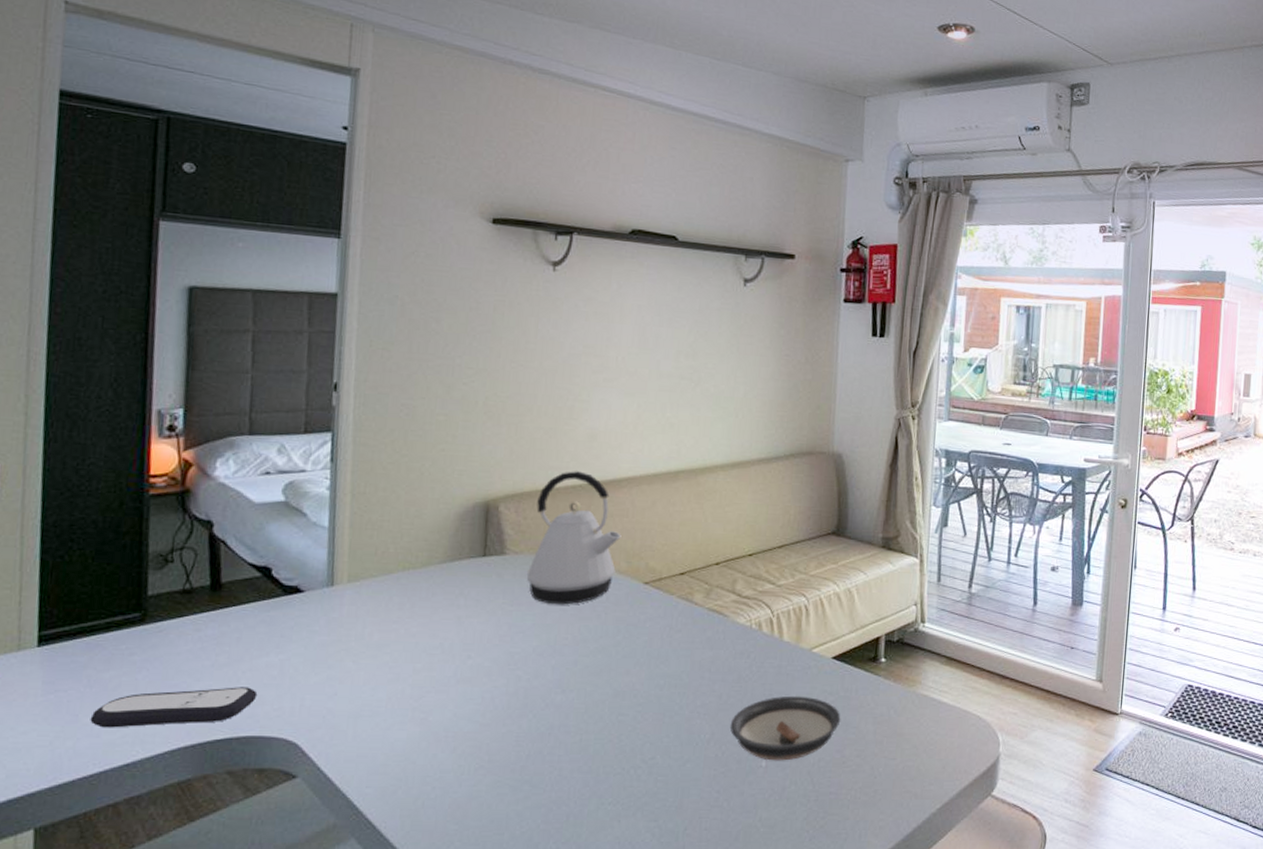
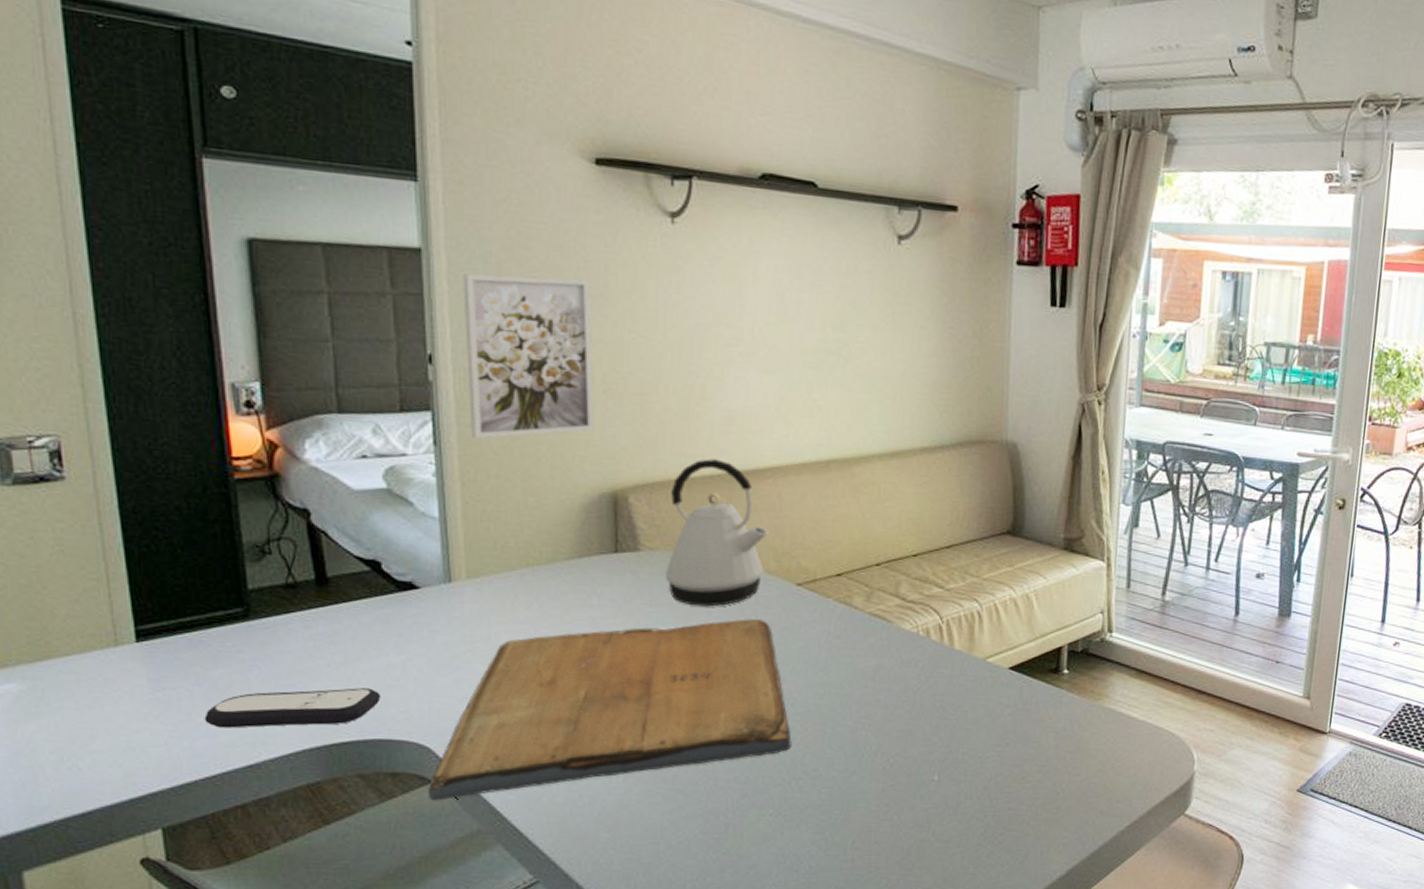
religious icon: none [289,615,633,796] -> present [427,619,792,801]
wall art: none [364,314,480,456] -> present [462,273,594,439]
saucer: present [729,695,841,761] -> none [897,707,1020,775]

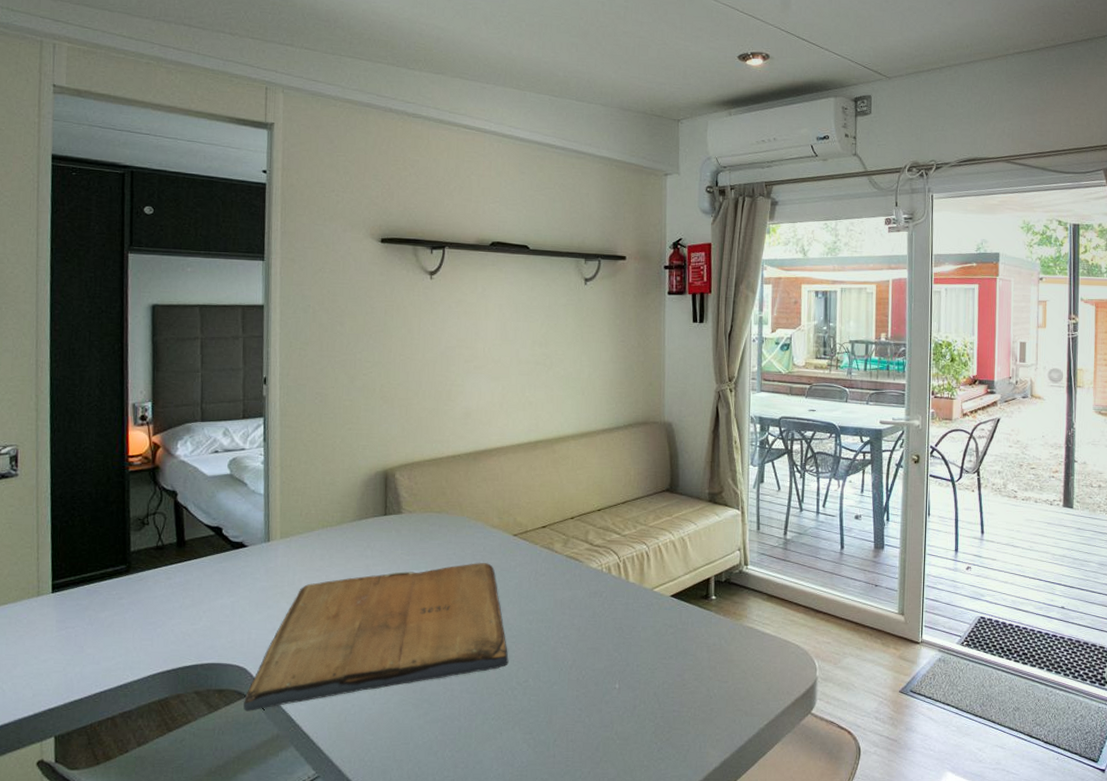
remote control: present [204,688,381,728] -> none [92,624,216,657]
wall art: present [462,273,594,439] -> none [289,320,375,435]
kettle: present [664,459,769,607] -> none [419,443,494,554]

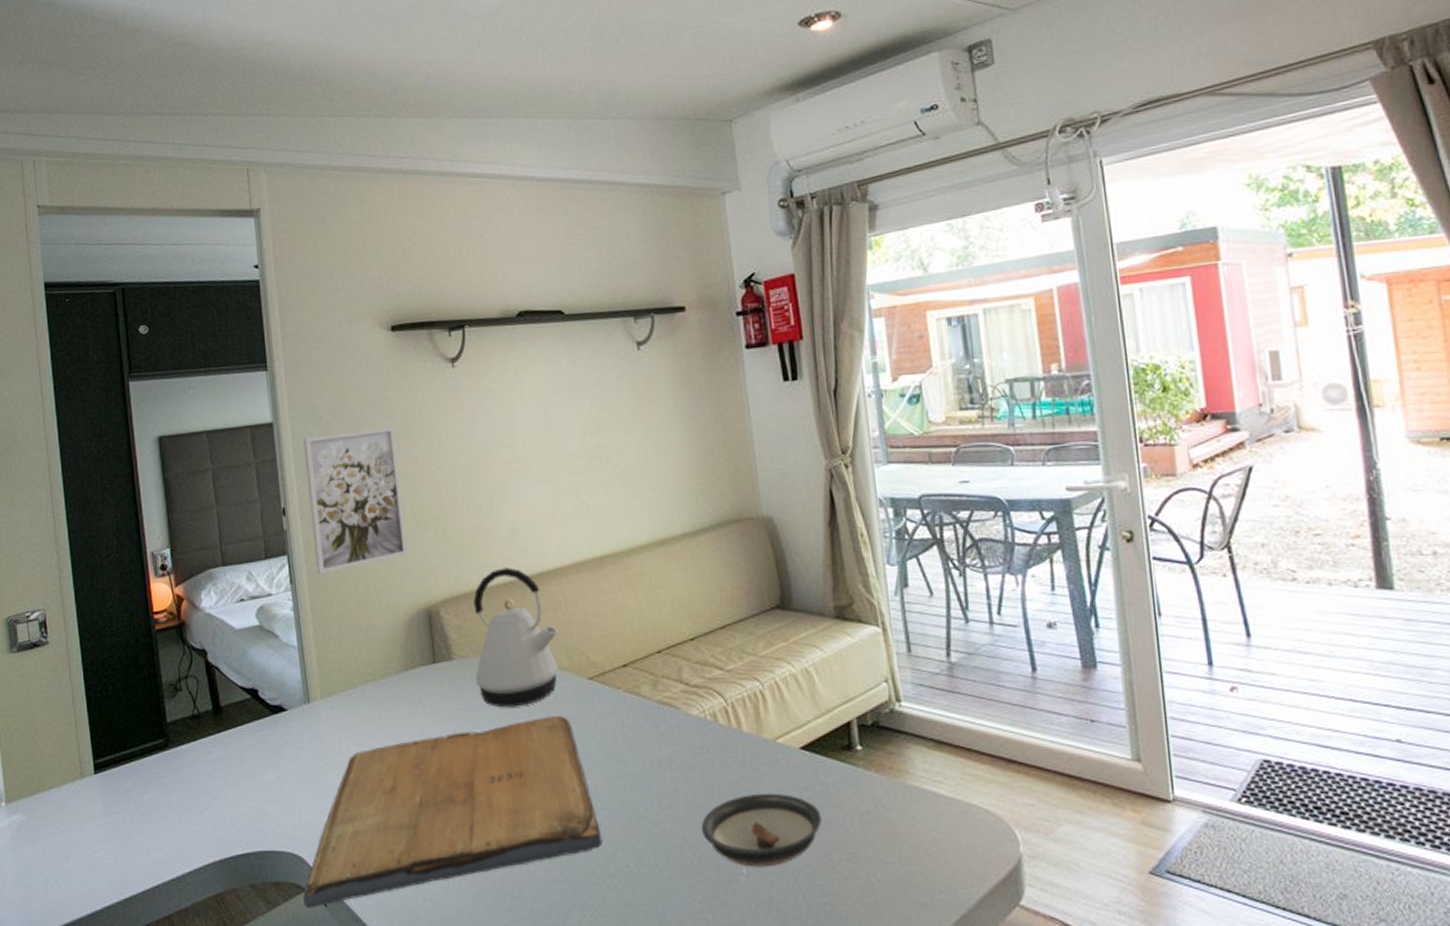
wall art: none [289,320,375,435] -> present [303,426,408,574]
kettle: none [419,443,494,554] -> present [473,567,559,708]
saucer: none [588,628,680,684] -> present [701,793,822,867]

